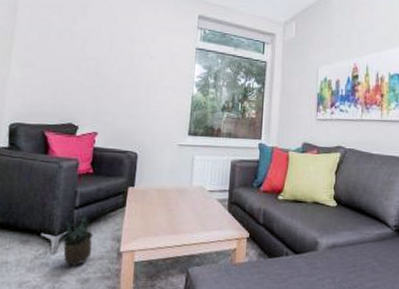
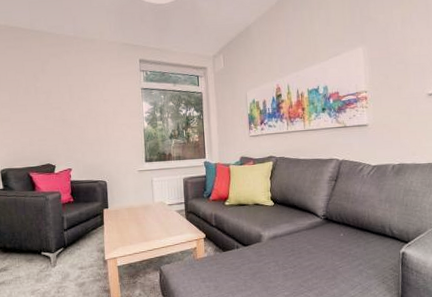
potted plant: present [59,211,94,266] -> none [54,232,83,275]

